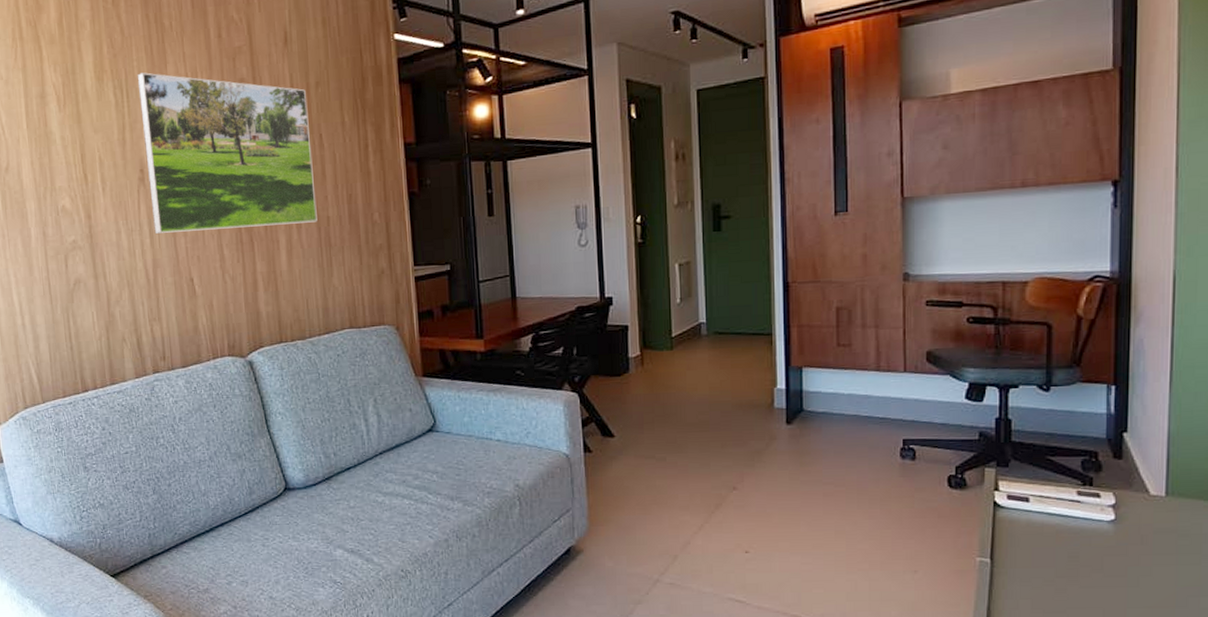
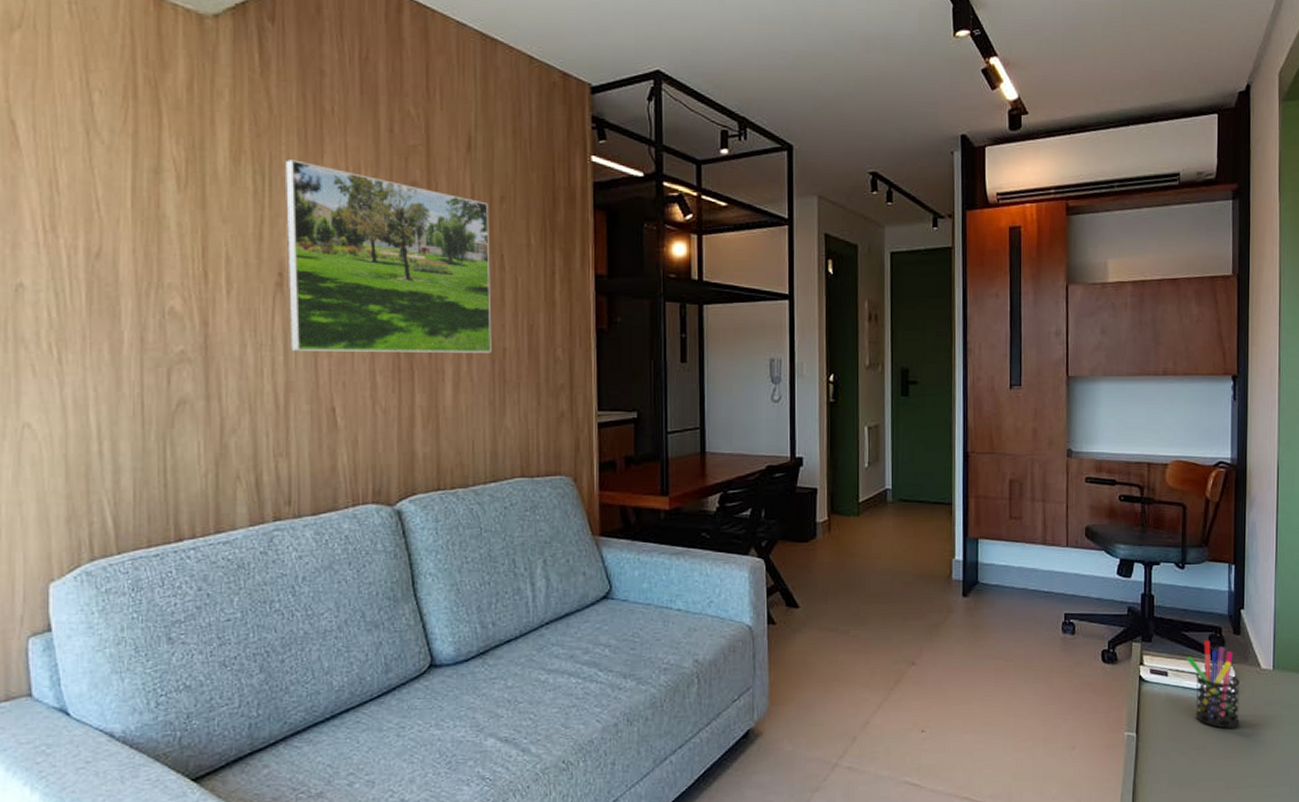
pen holder: none [1053,465,1122,557] -> present [1187,640,1240,729]

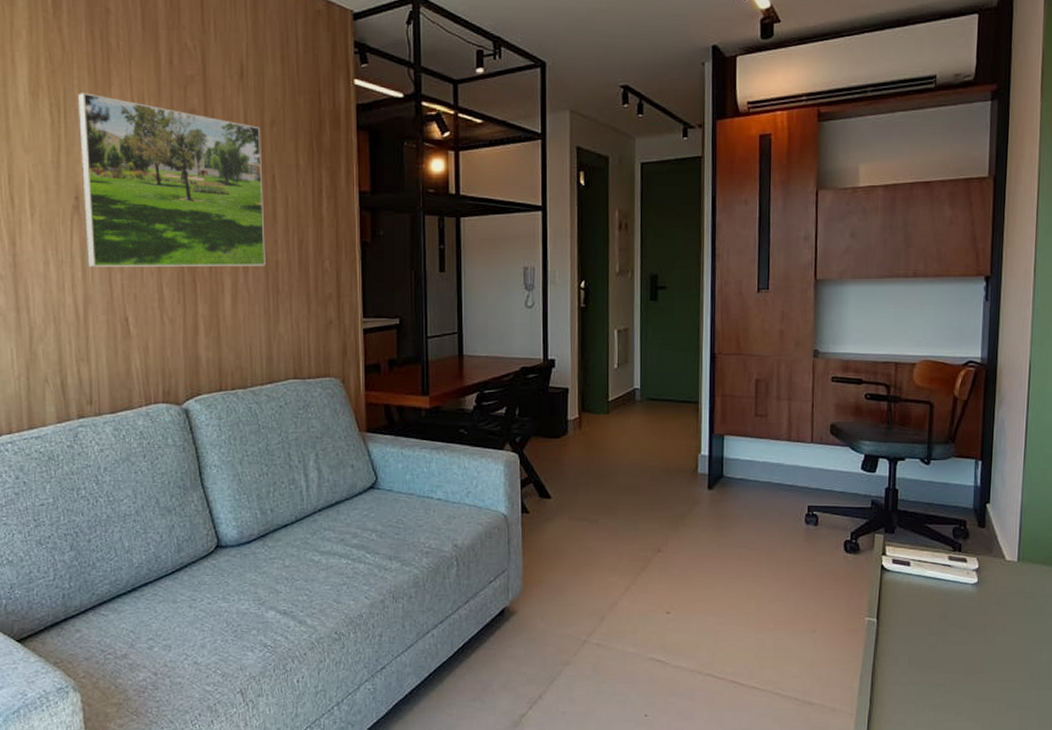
pen holder: present [1187,640,1240,729] -> none [930,533,983,616]

